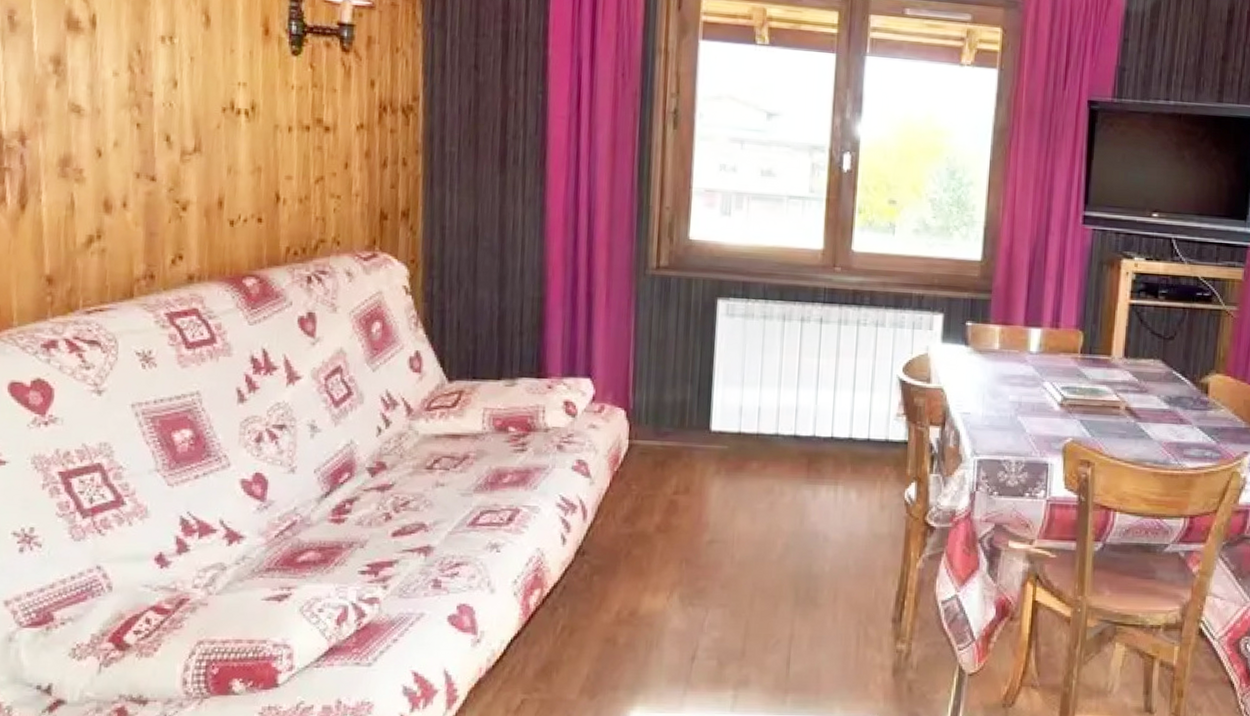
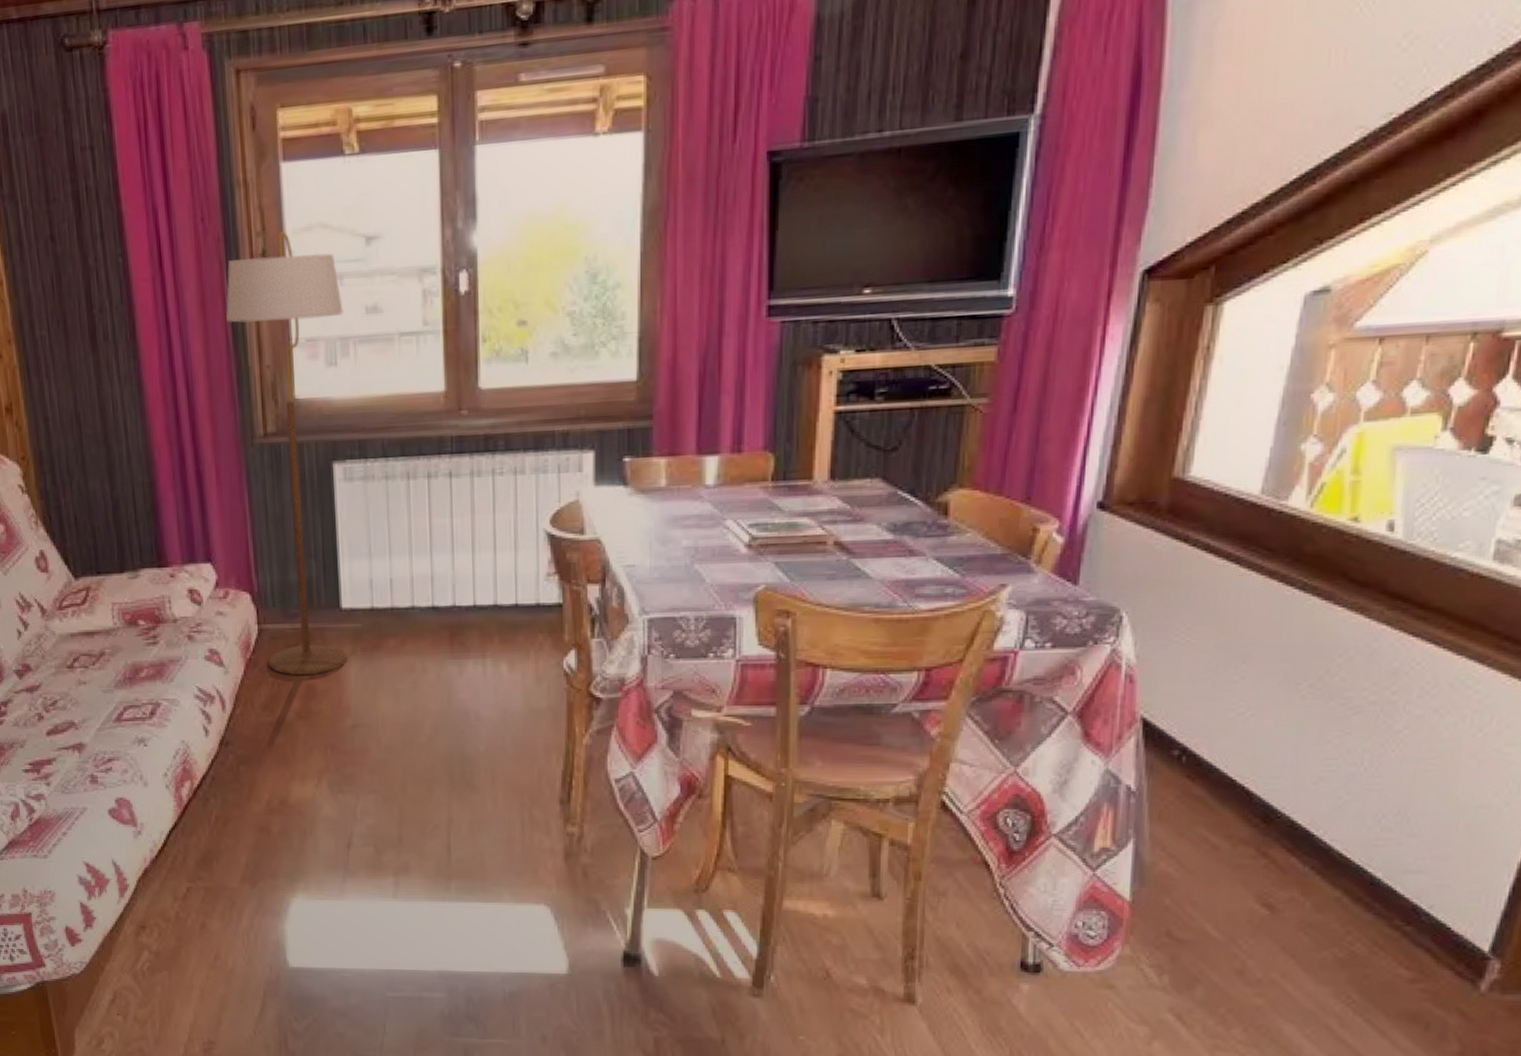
floor lamp: none [634,96,742,491] -> present [226,231,347,676]

